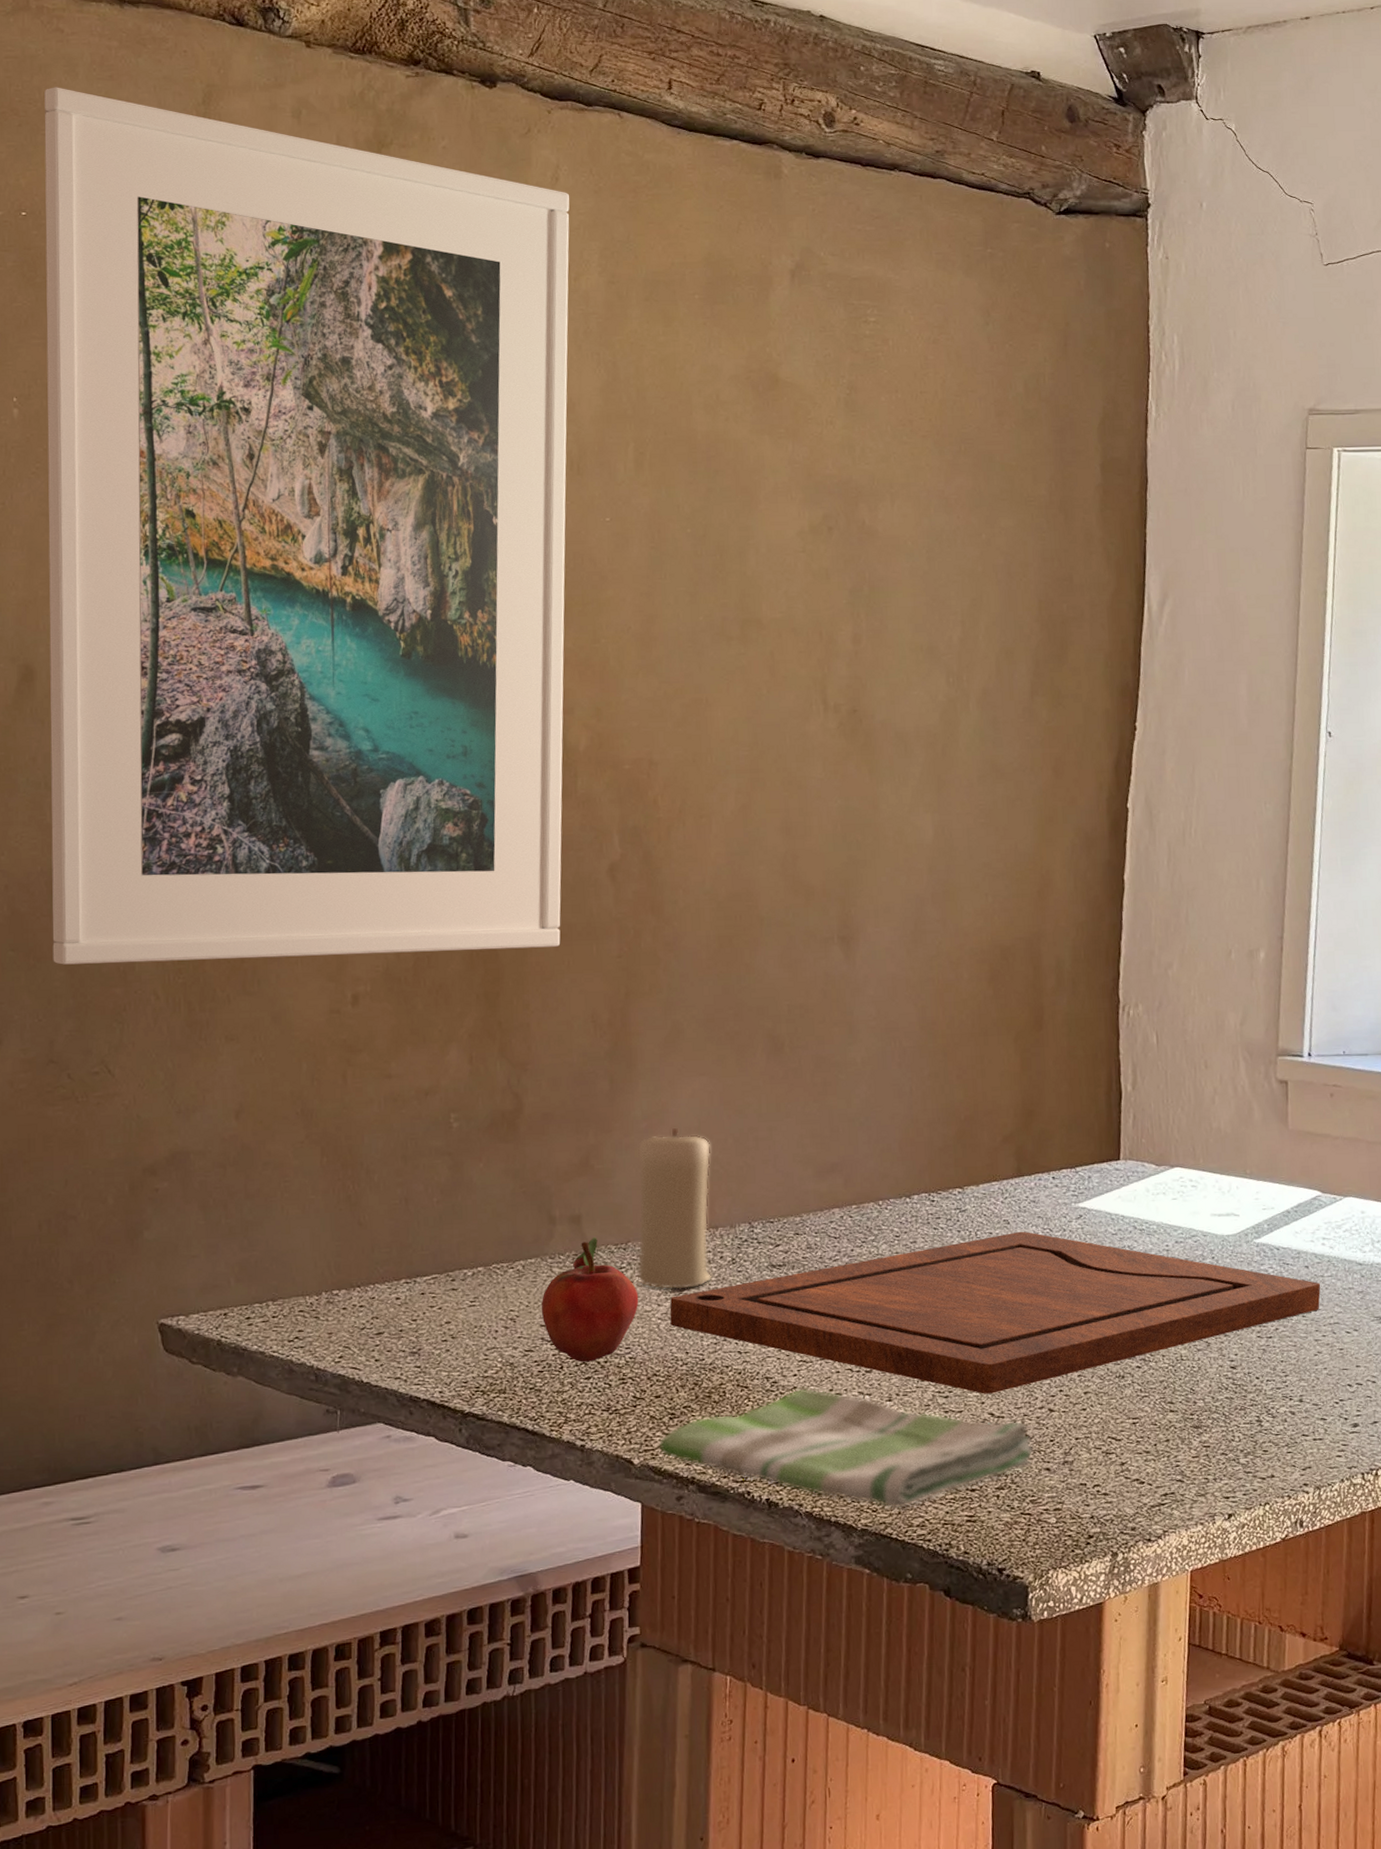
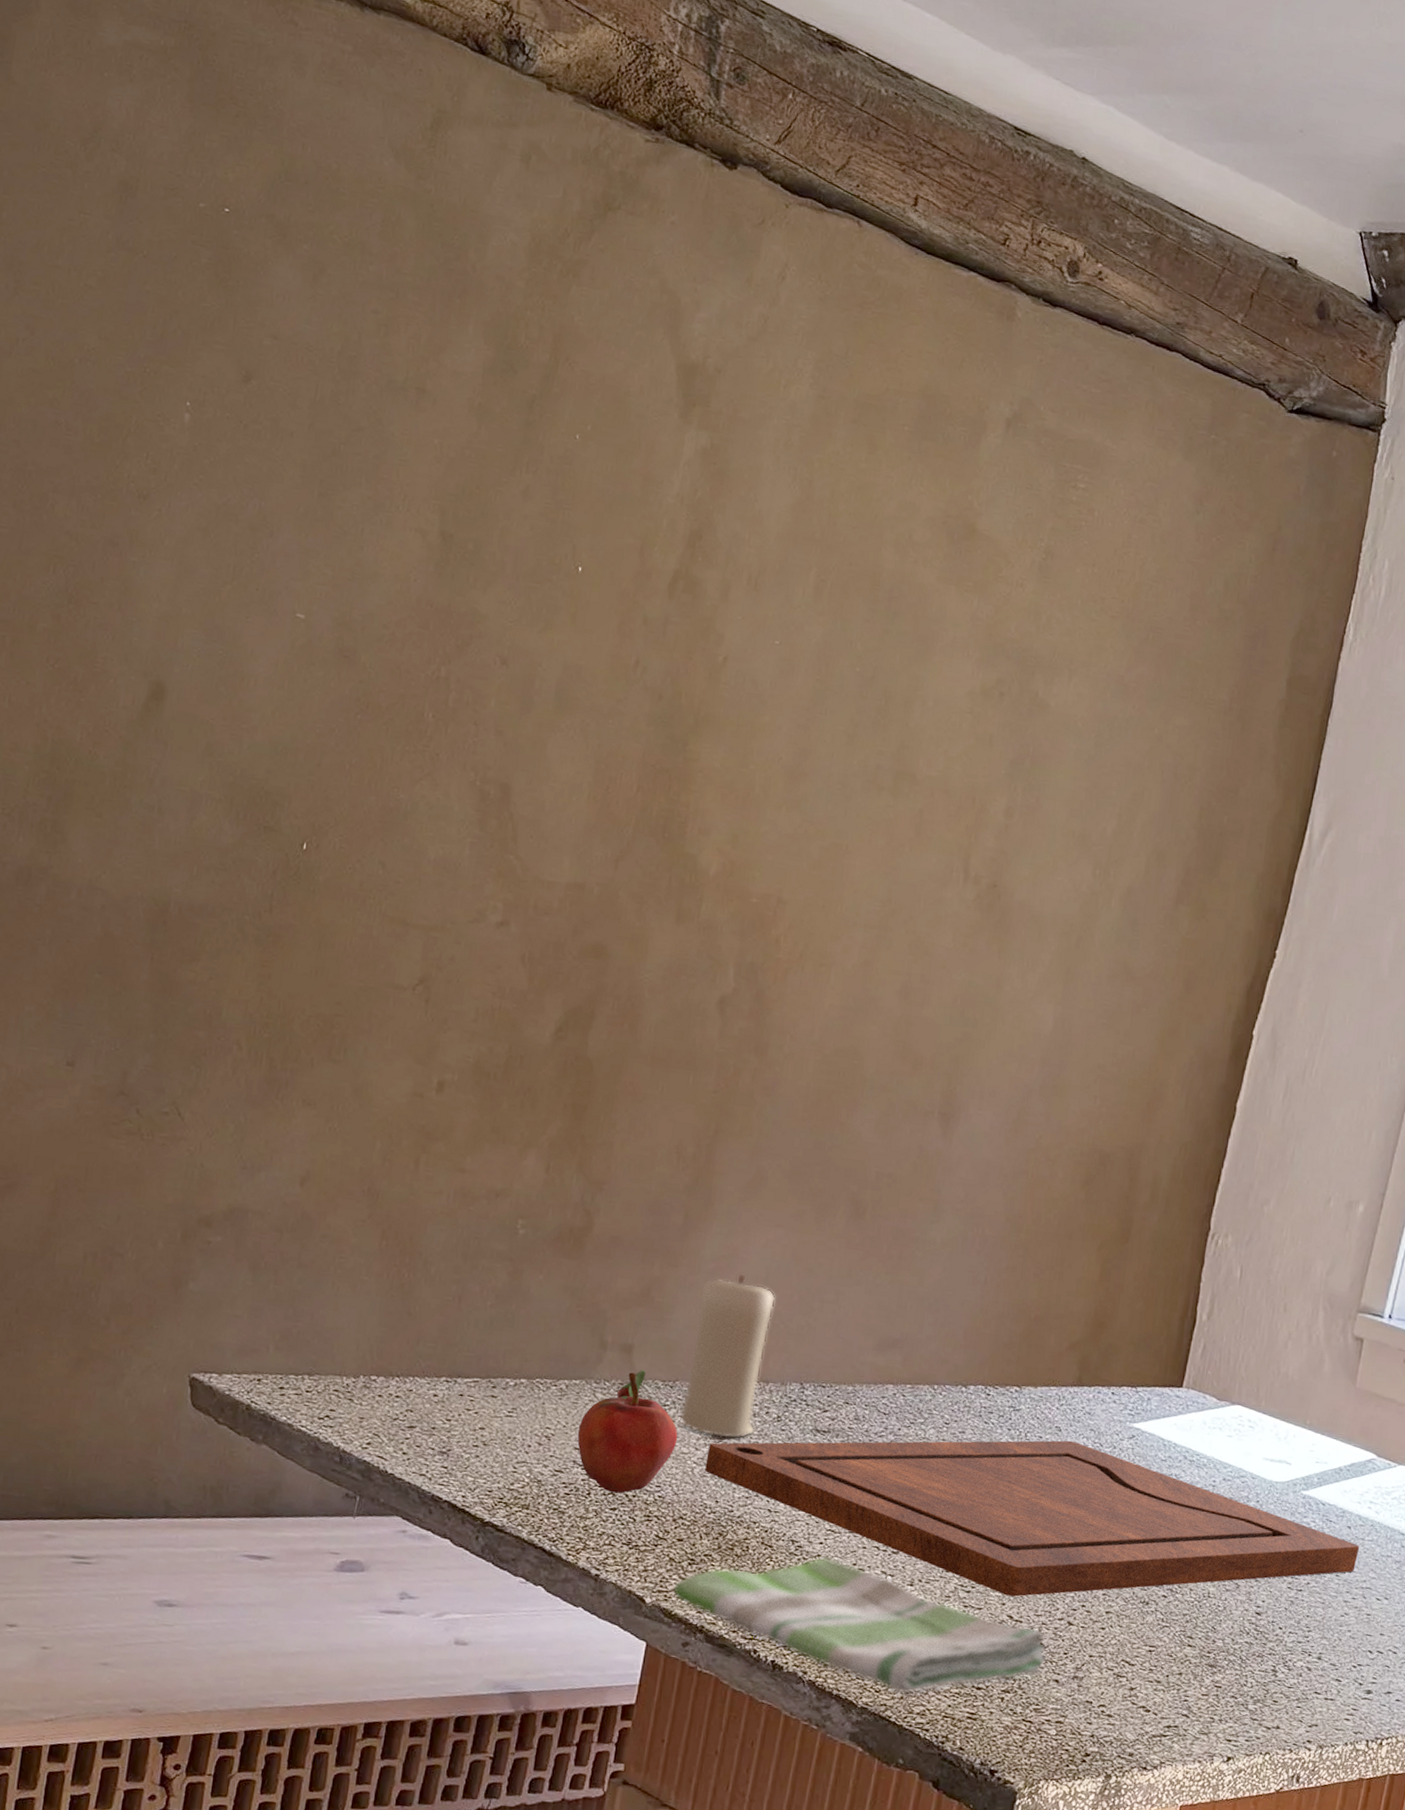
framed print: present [44,87,570,965] -> none [139,82,793,1070]

